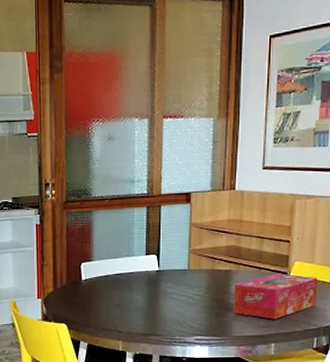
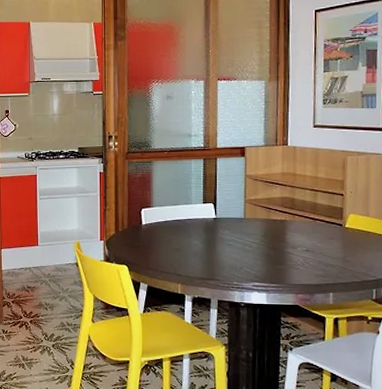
tissue box: present [233,273,318,319] -> none [289,224,374,269]

